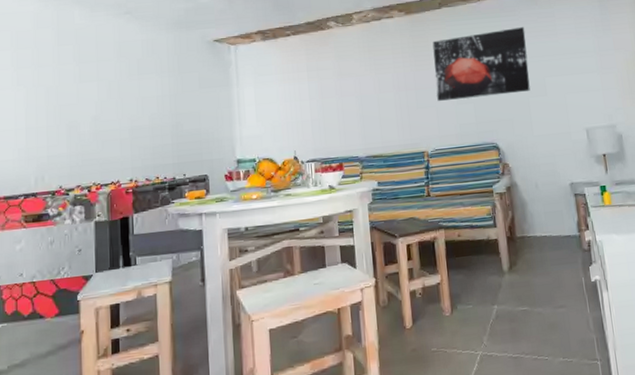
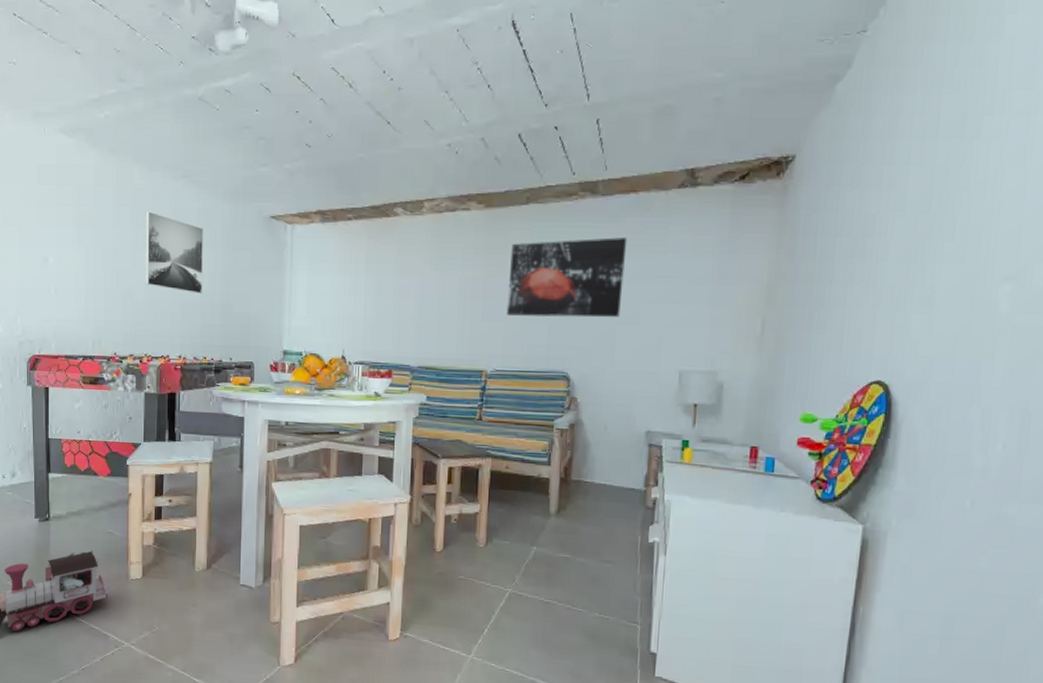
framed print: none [88,47,151,118] -> present [145,211,204,295]

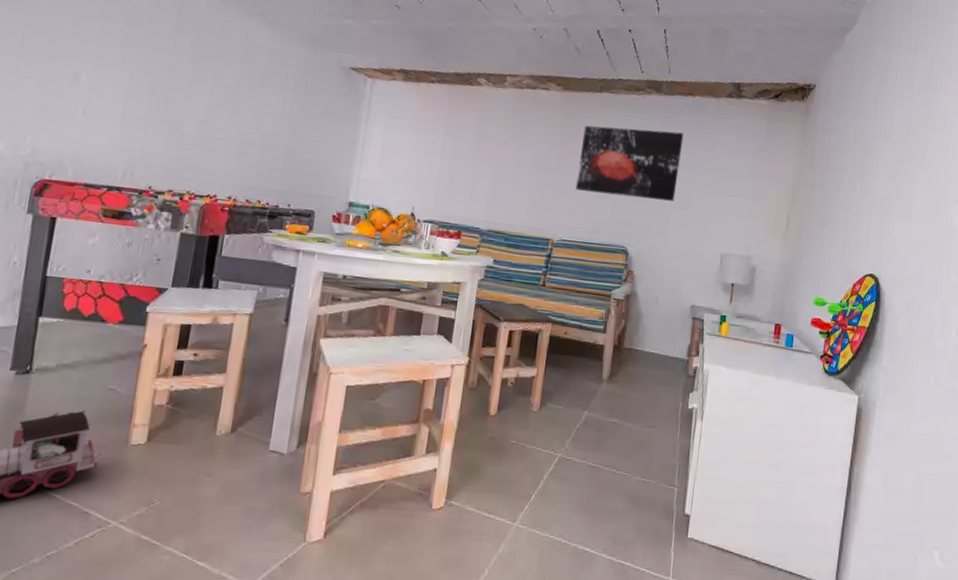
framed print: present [145,211,204,295] -> none [198,42,276,136]

